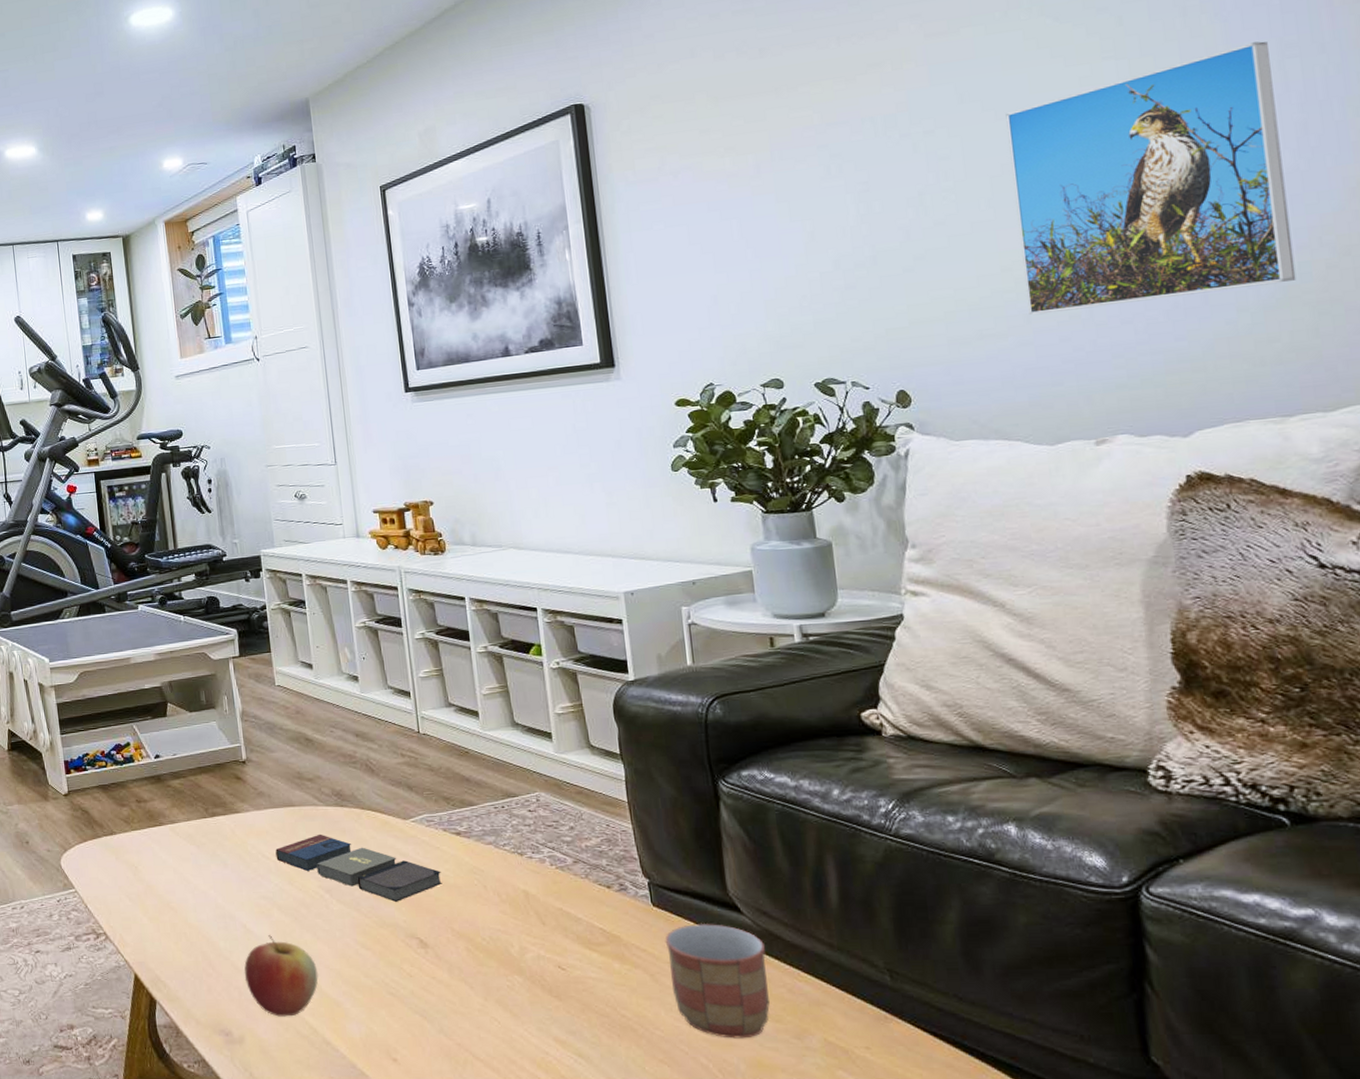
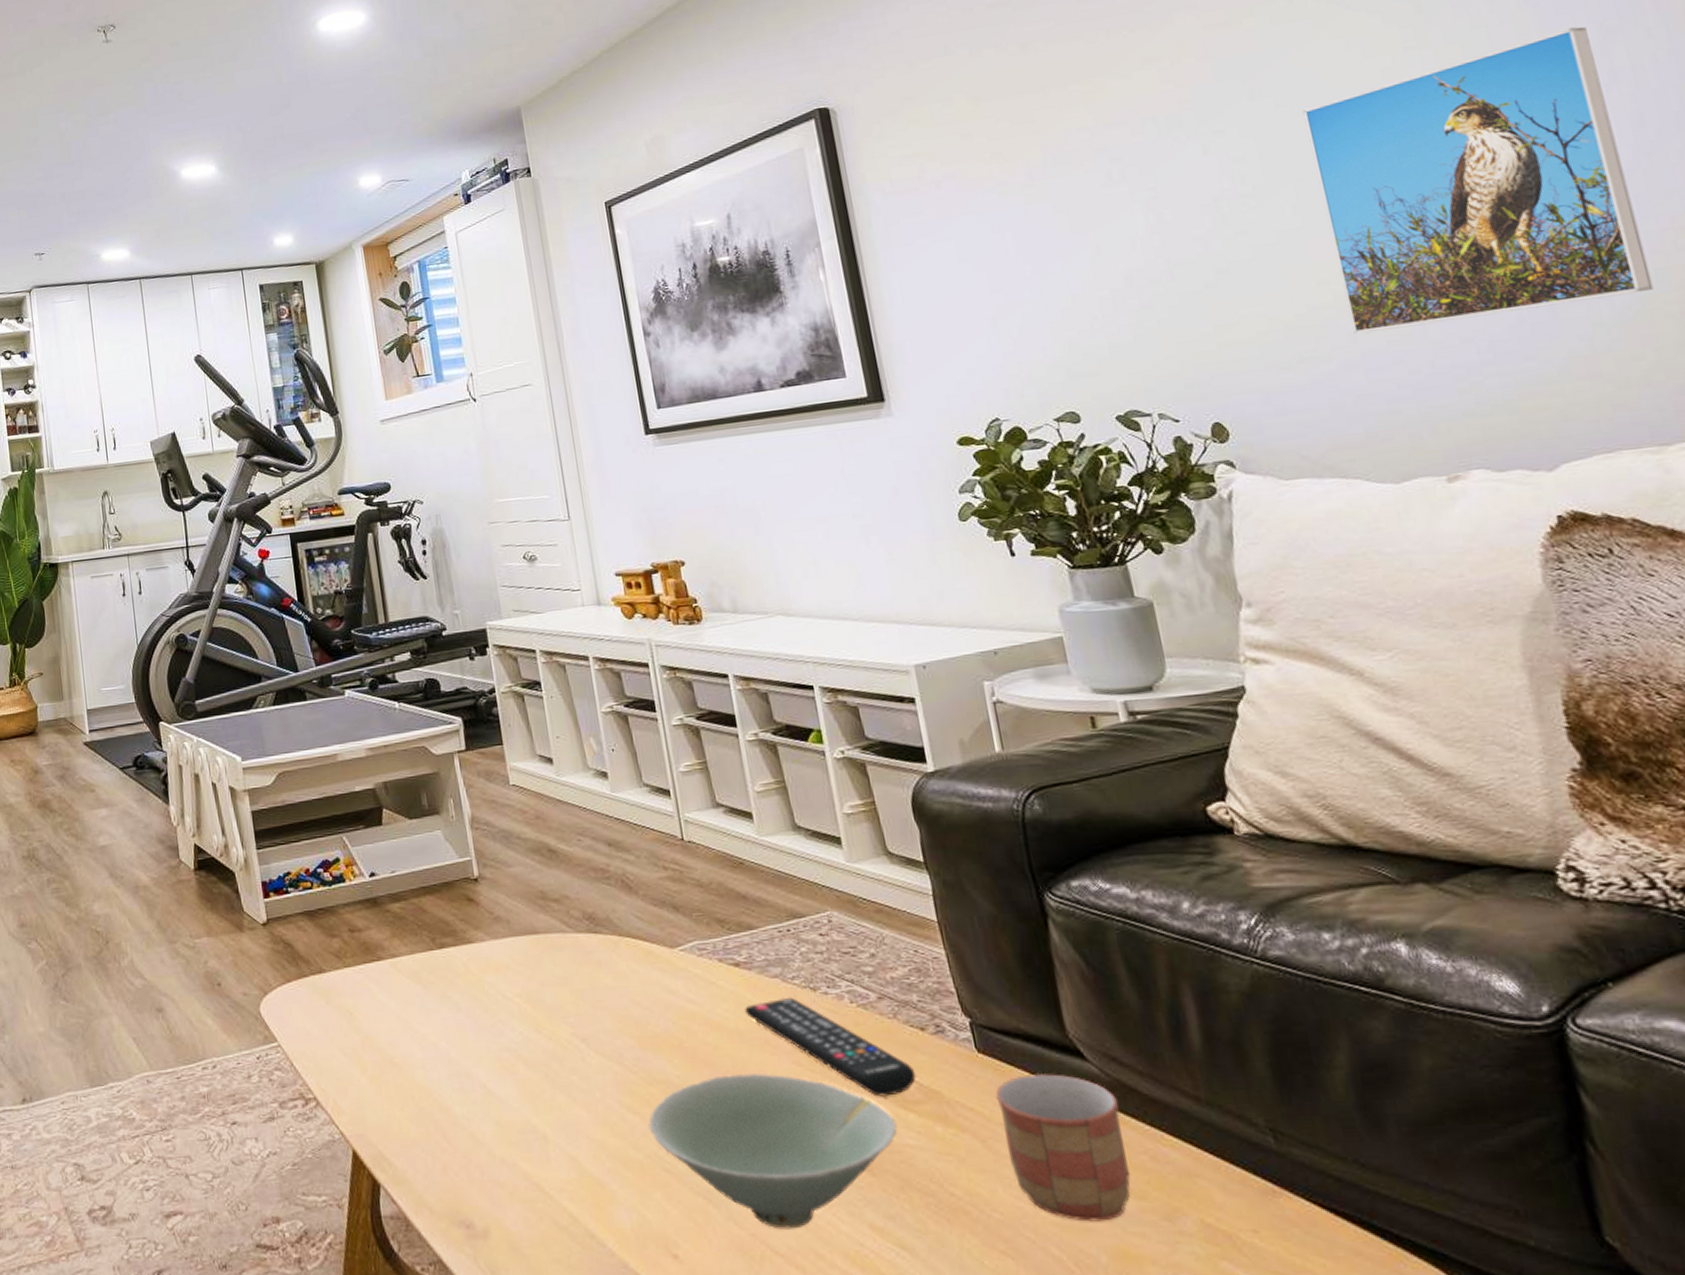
apple: present [244,934,319,1017] -> none [485,1096,577,1203]
book set: present [275,834,442,902] -> none [518,967,721,1052]
bowl: none [378,920,582,1041] -> present [648,1073,898,1230]
remote control: none [463,860,601,939] -> present [745,997,917,1097]

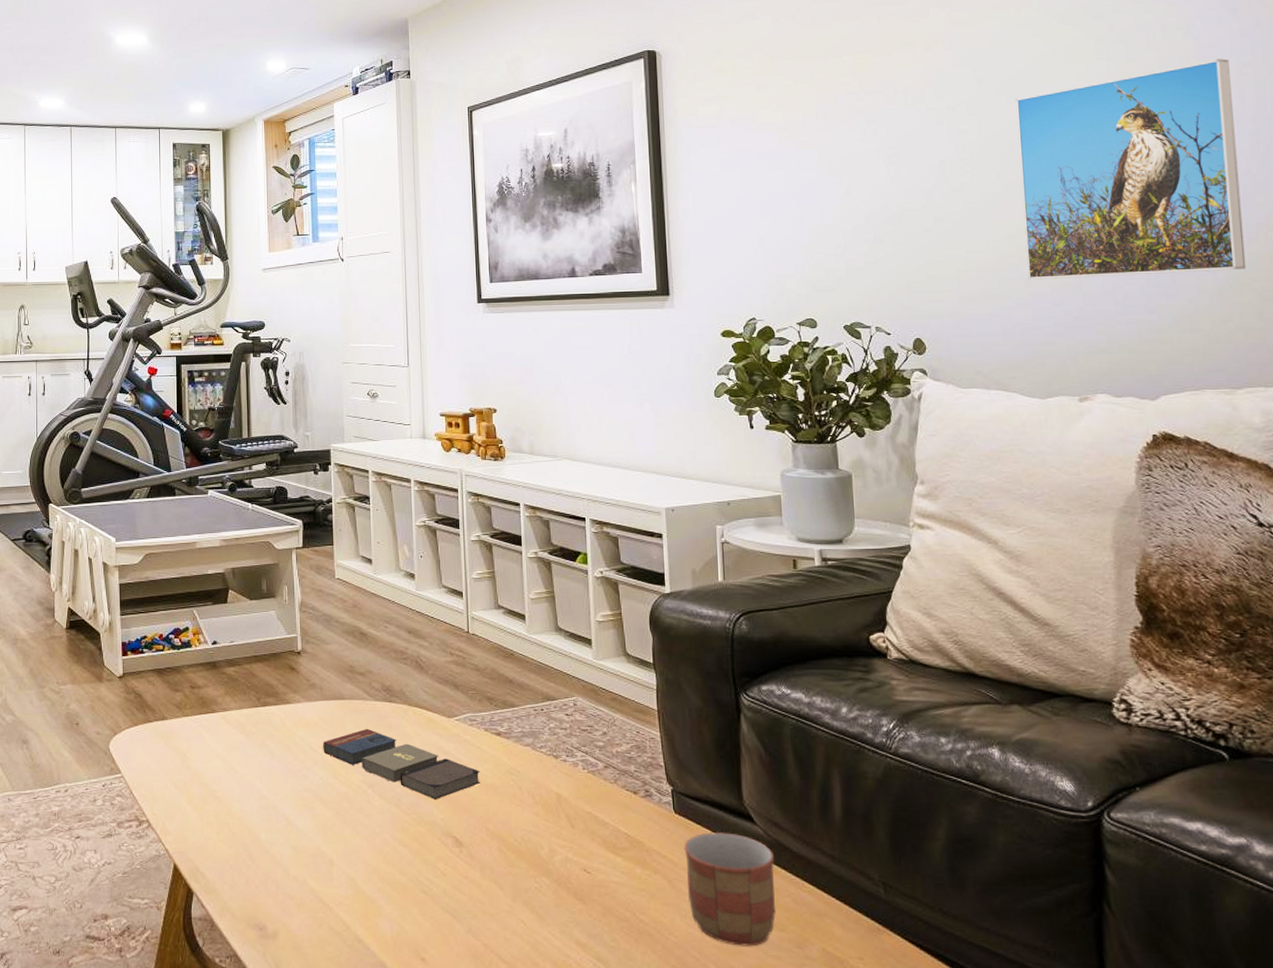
book set: none [518,967,721,1052] -> present [323,728,480,799]
bowl: present [648,1073,898,1230] -> none [414,820,607,942]
remote control: present [745,997,917,1097] -> none [501,762,626,843]

